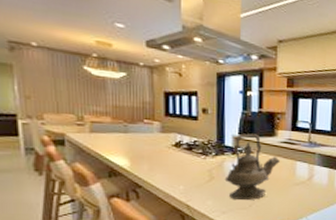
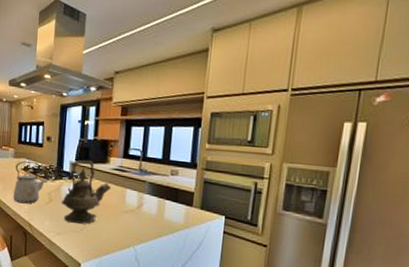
kettle: none [163,136,206,184] -> present [12,161,48,204]

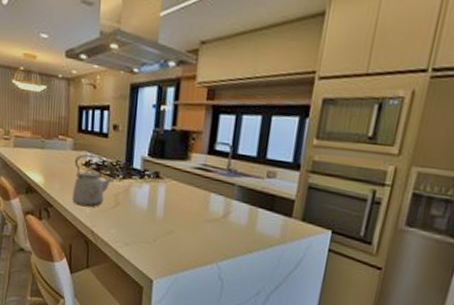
teapot: present [61,159,111,224] -> none [130,154,191,234]

